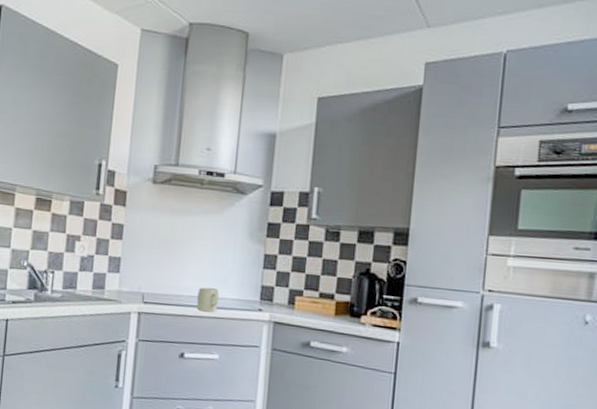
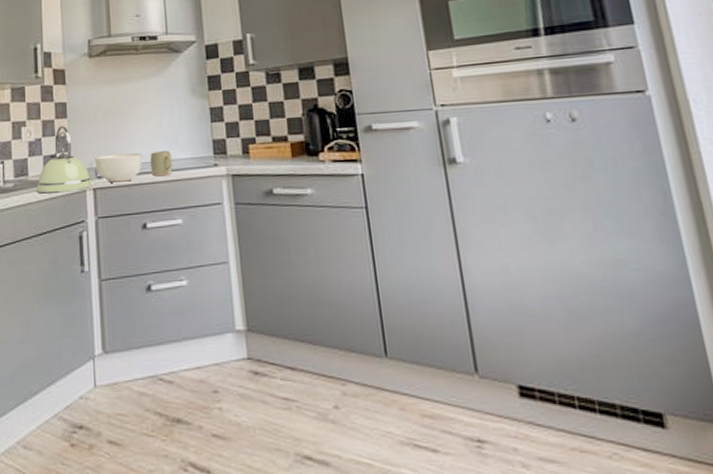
kettle: none [82,247,138,312] -> present [36,126,92,194]
bowl: none [143,282,190,312] -> present [95,153,142,183]

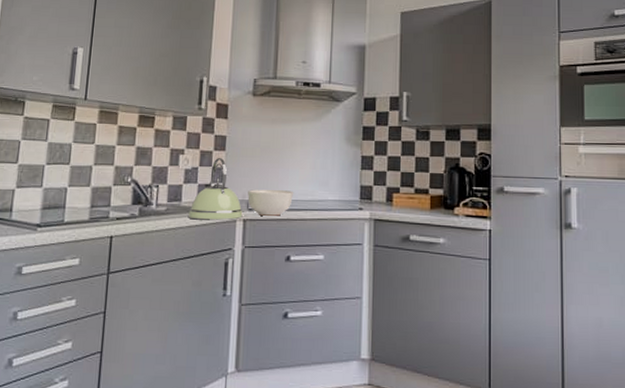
mug: present [150,151,173,176] -> none [300,191,321,214]

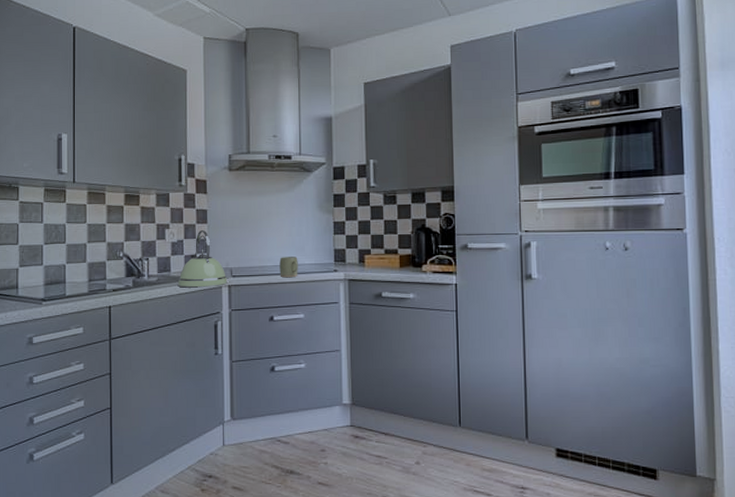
bowl: present [247,189,293,217] -> none [231,257,272,282]
mug: none [300,191,321,214] -> present [279,257,298,278]

